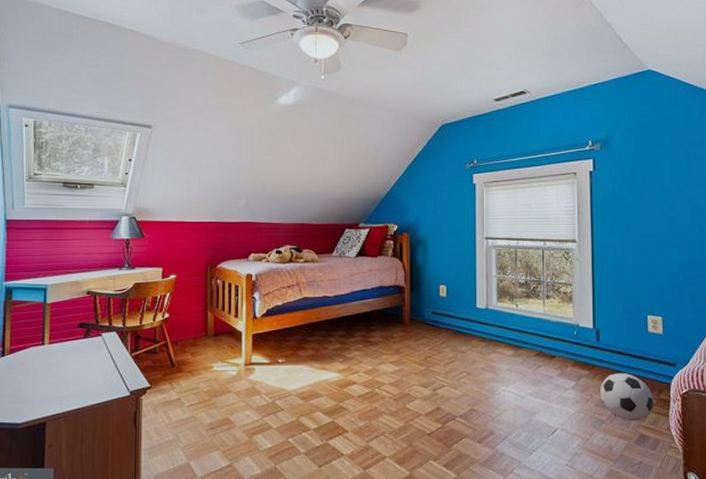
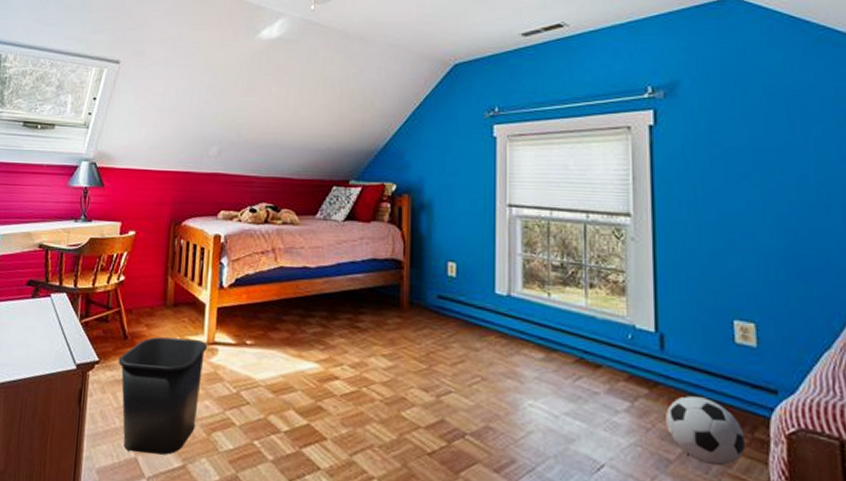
waste bin: none [167,361,246,458] -> present [118,337,208,455]

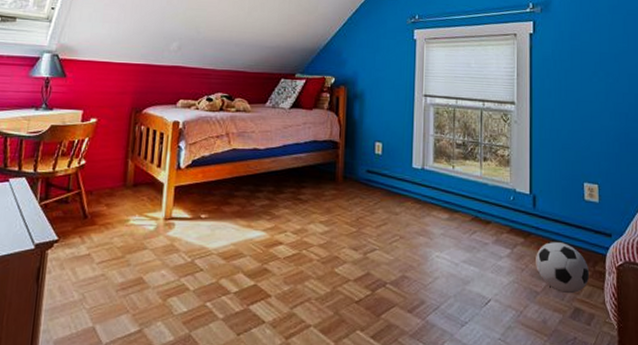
waste bin: present [118,337,208,455] -> none [77,215,165,322]

